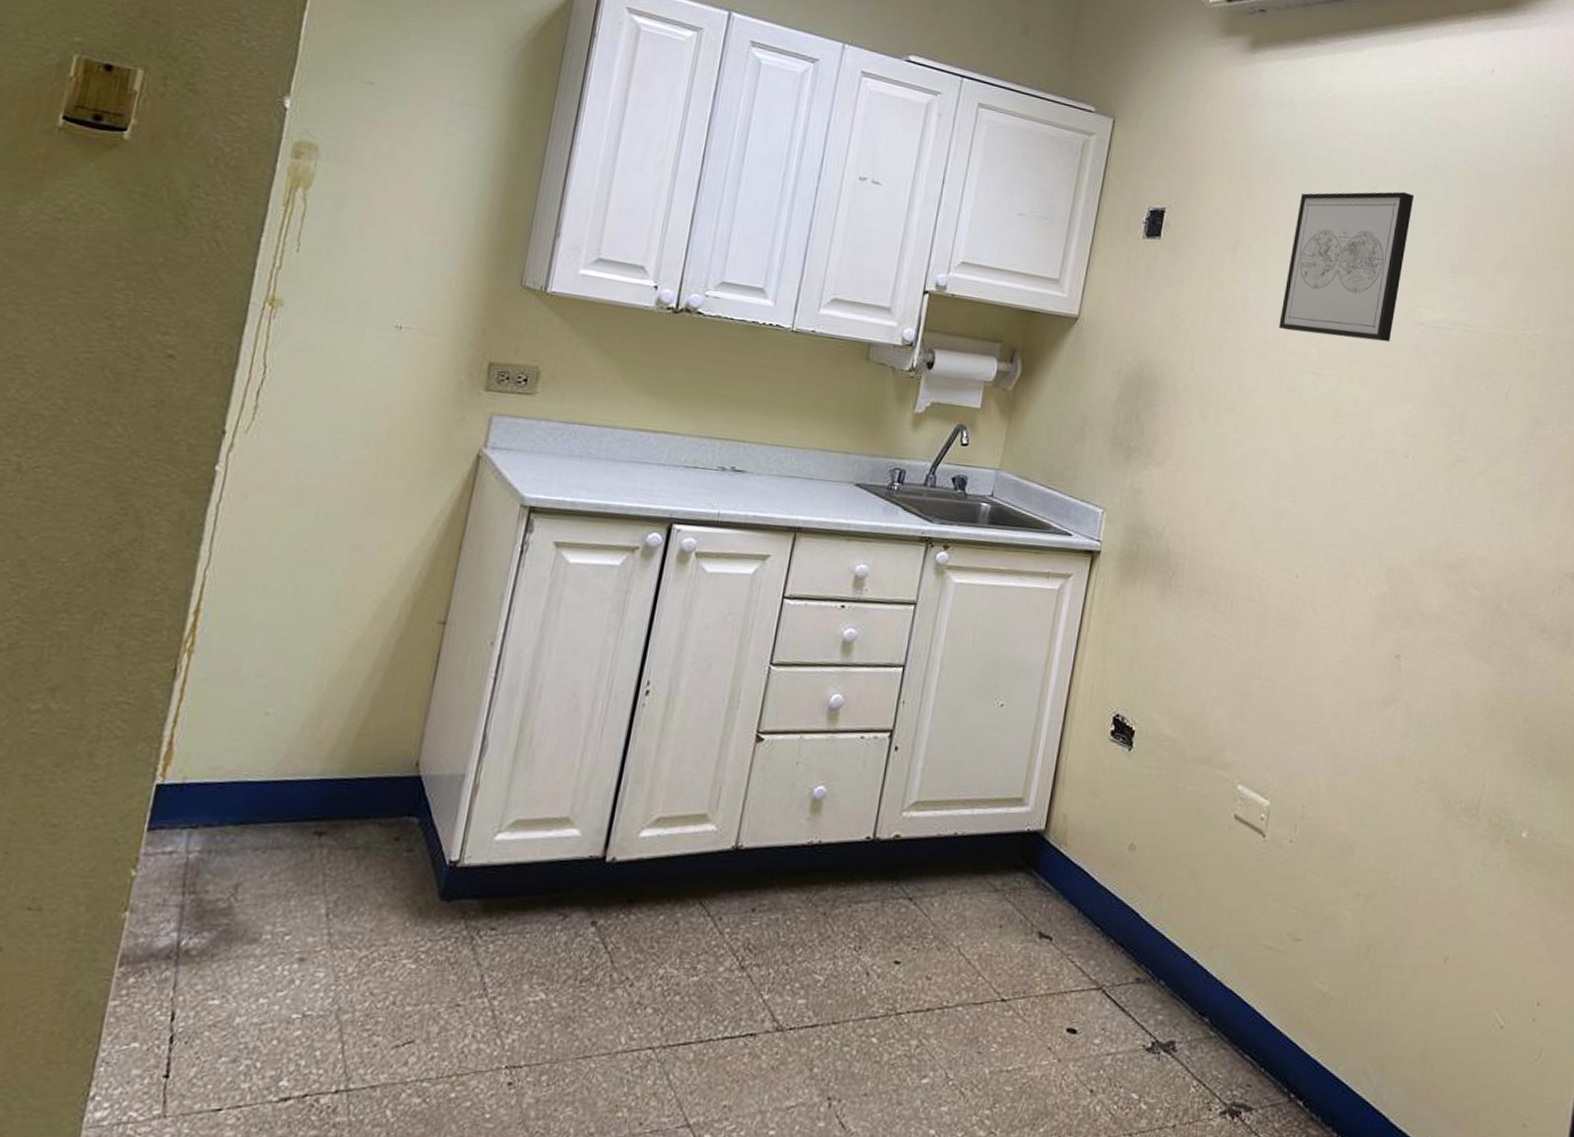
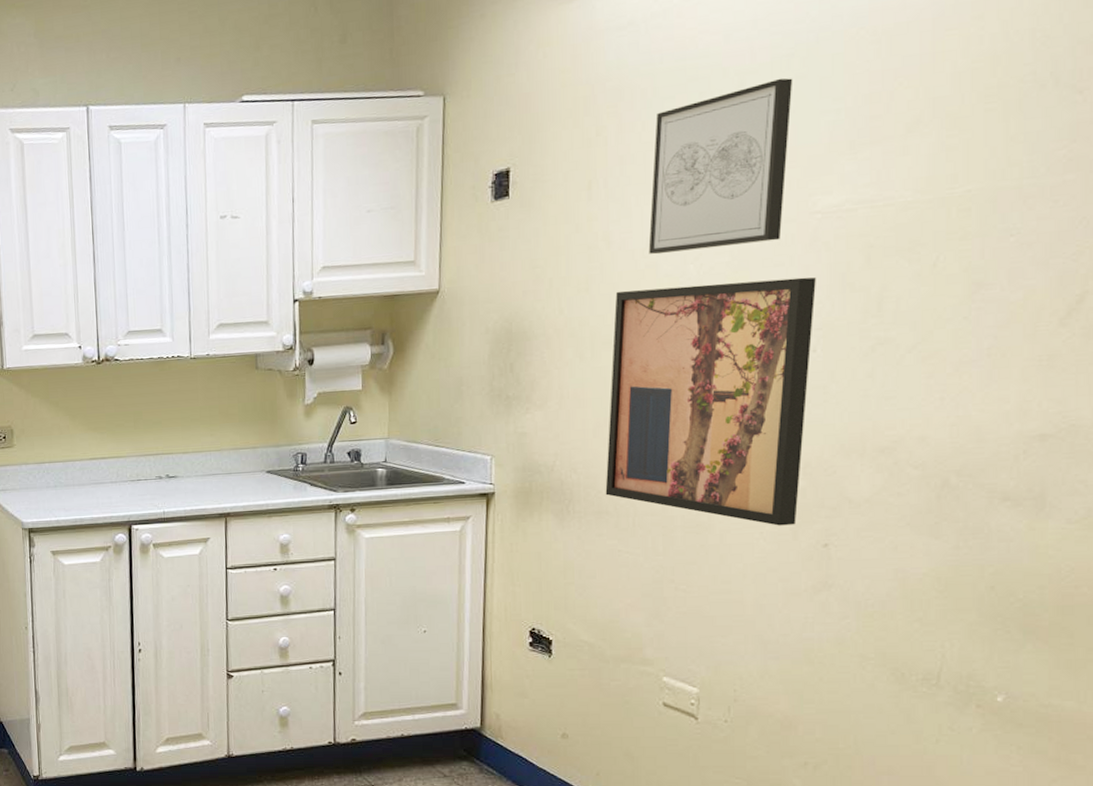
wall art: none [1208,358,1415,631] -> present [605,277,816,526]

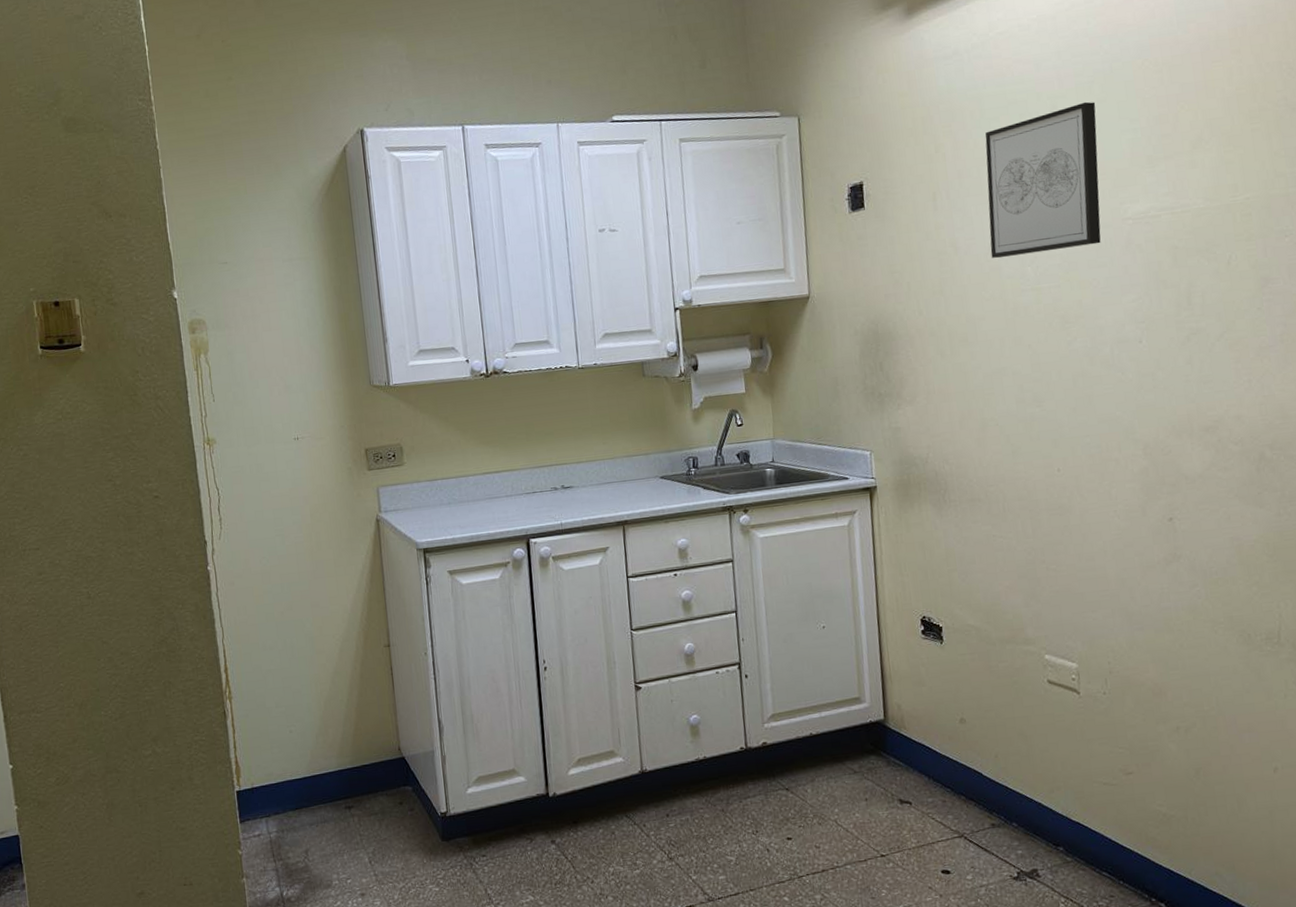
wall art: present [605,277,816,526] -> none [966,276,1144,504]

